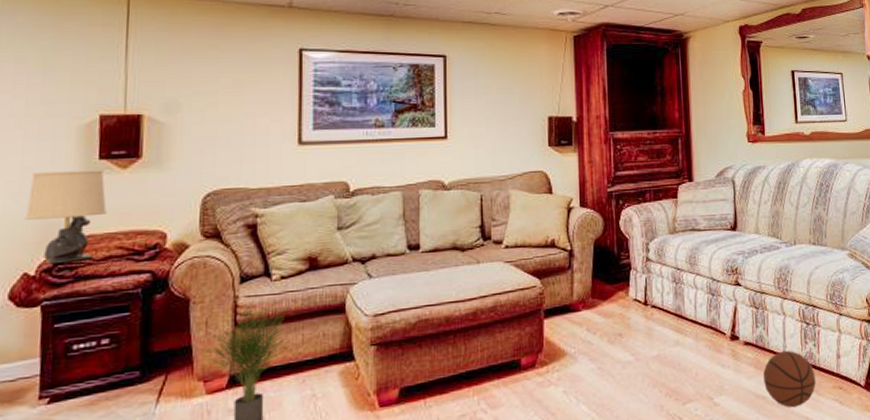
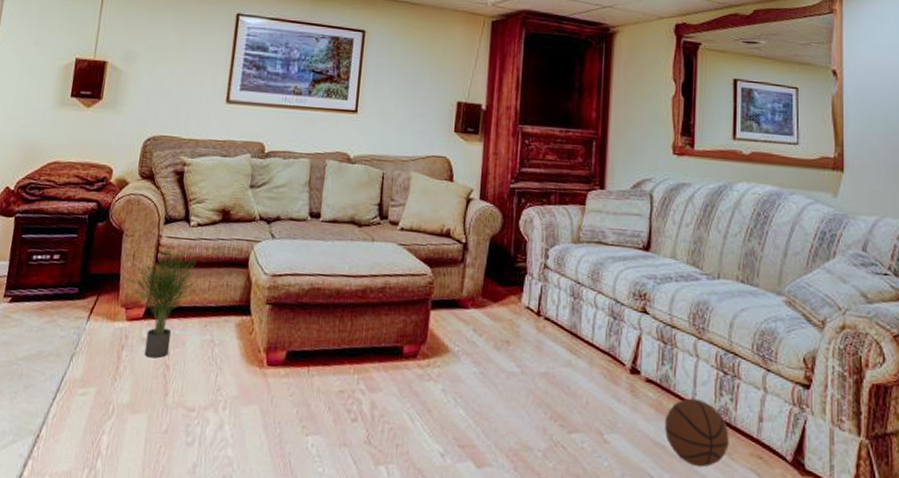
table lamp: present [24,170,107,265] -> none [12,102,73,184]

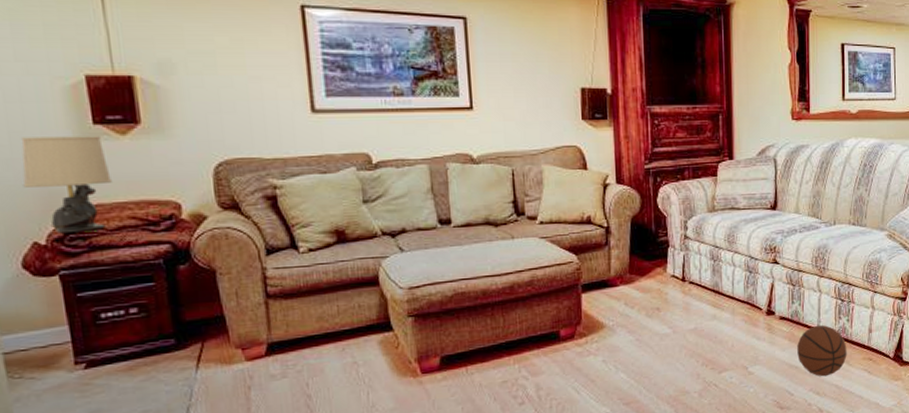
table lamp: none [12,102,73,184] -> present [20,136,112,234]
potted plant: present [126,245,199,359] -> none [233,276,321,392]

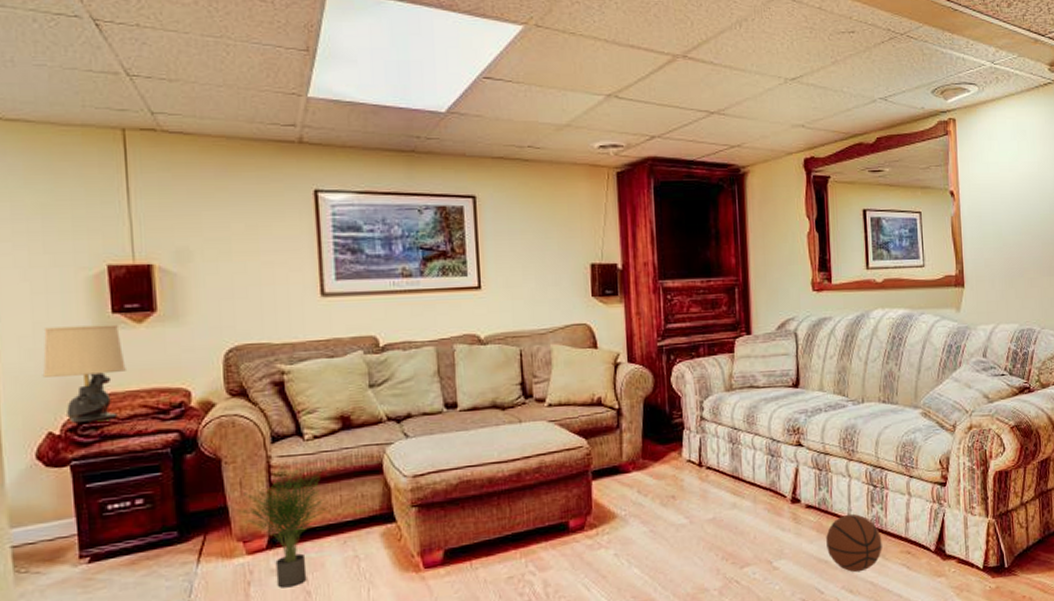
potted plant: none [233,276,321,392] -> present [236,465,323,588]

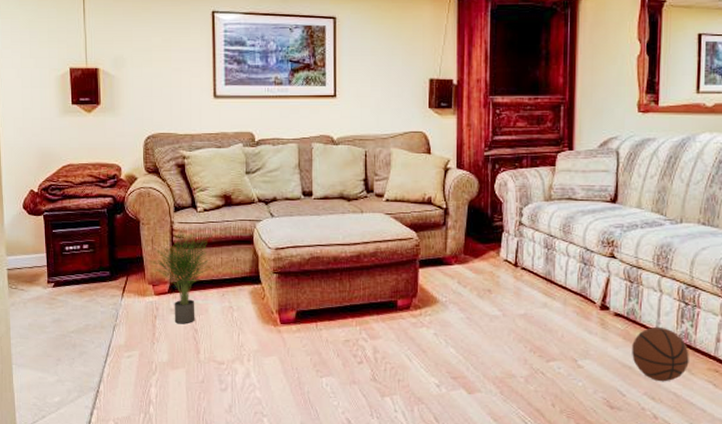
table lamp: present [42,324,126,424] -> none [28,113,80,185]

